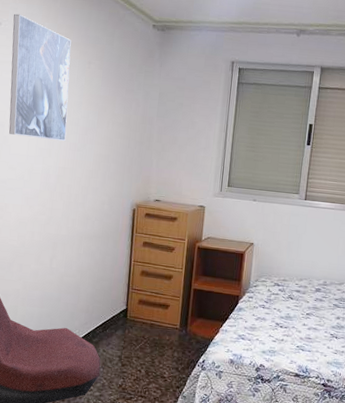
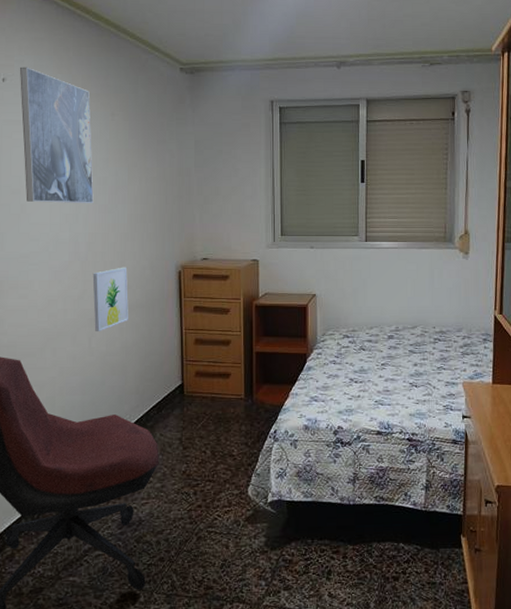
wall art: none [56,200,89,254] -> present [92,267,128,331]

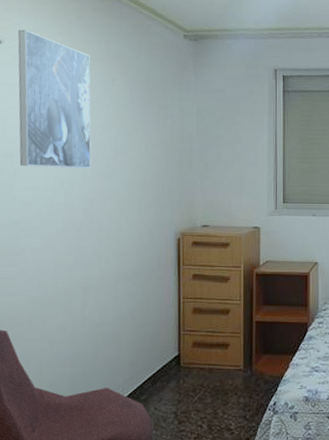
wall art: present [92,267,128,331] -> none [87,233,125,300]

